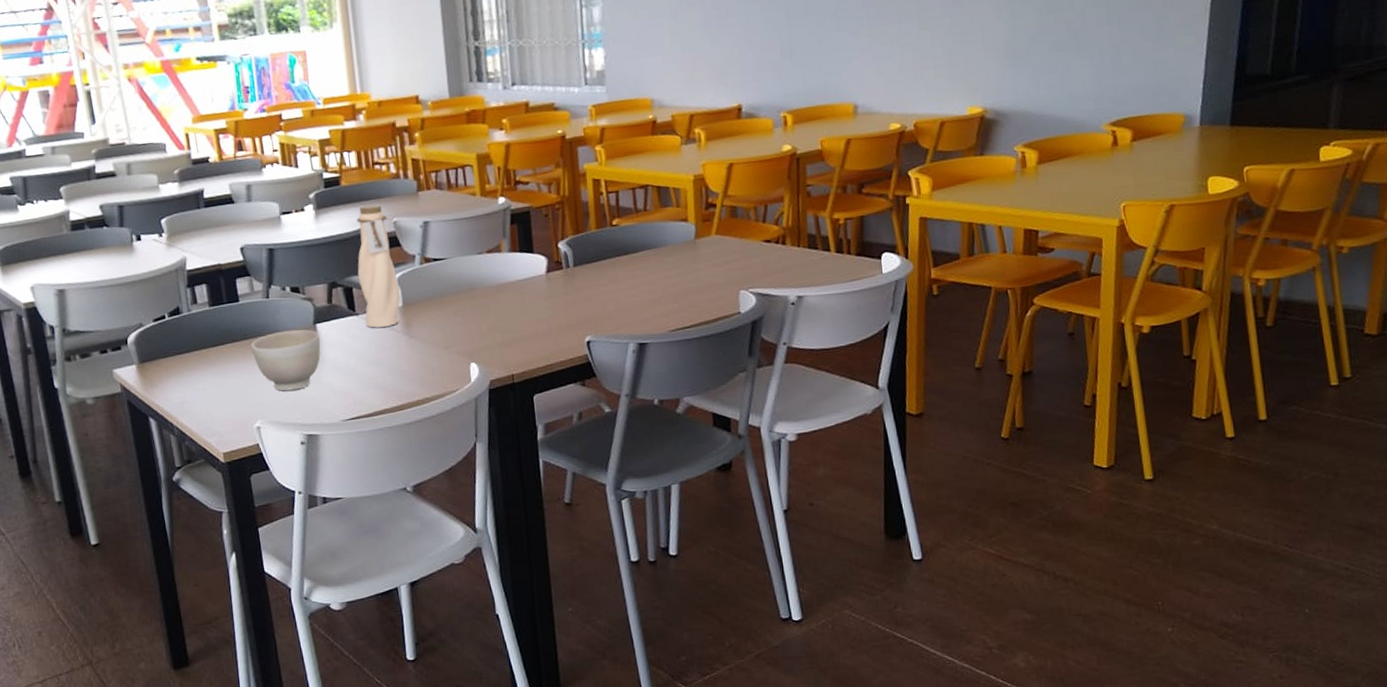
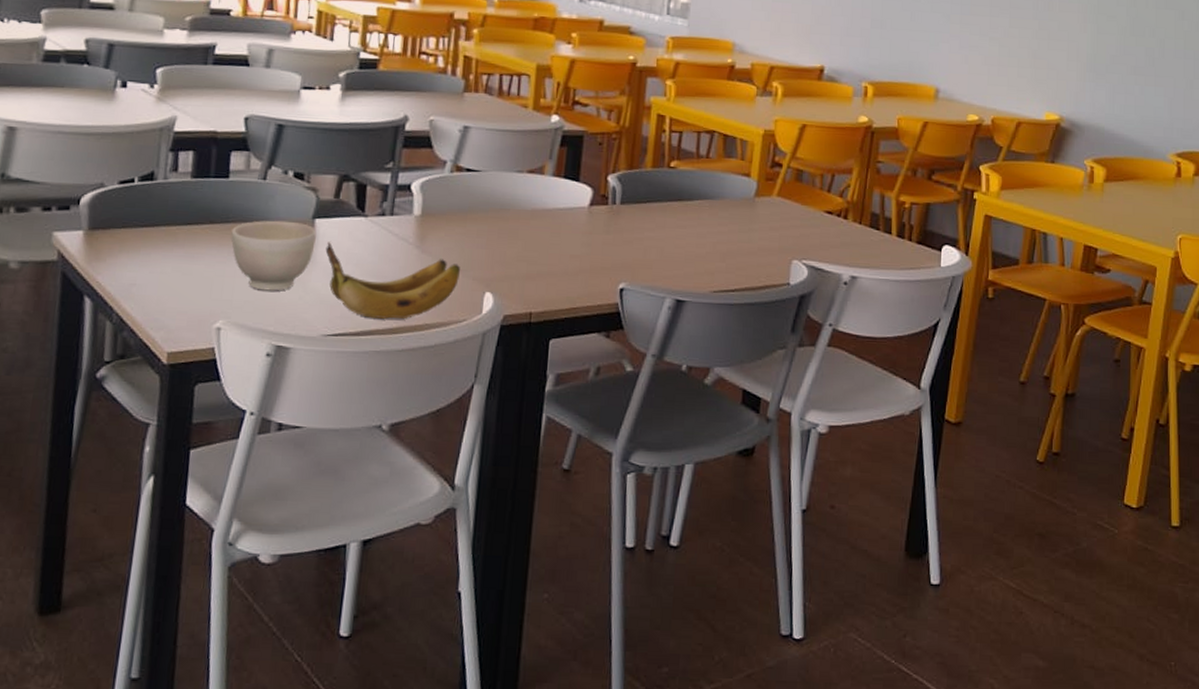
banana: none [329,340,446,401] -> present [325,242,460,320]
water bottle: present [356,204,400,328] -> none [373,96,424,236]

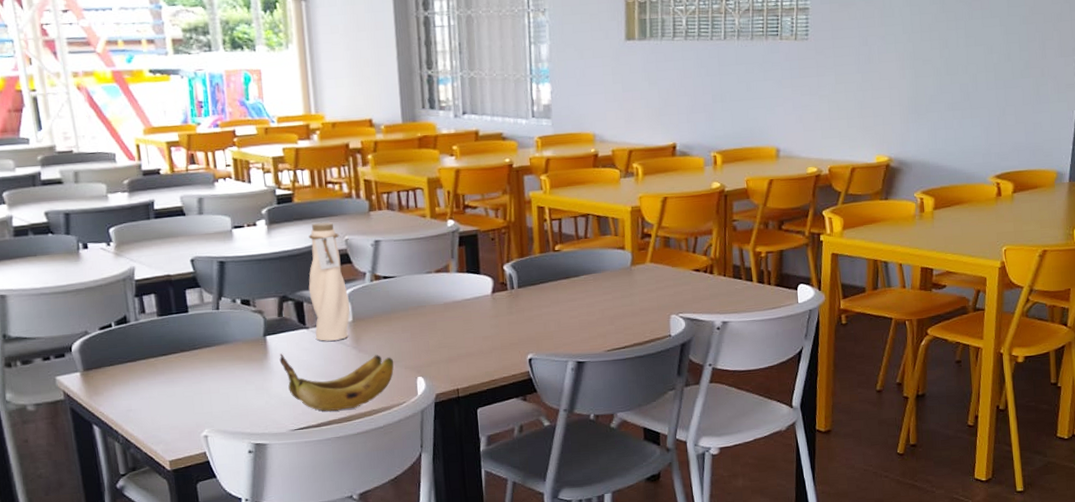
bowl: present [231,220,316,291] -> none [199,341,270,401]
water bottle: none [373,96,424,236] -> present [308,222,350,341]

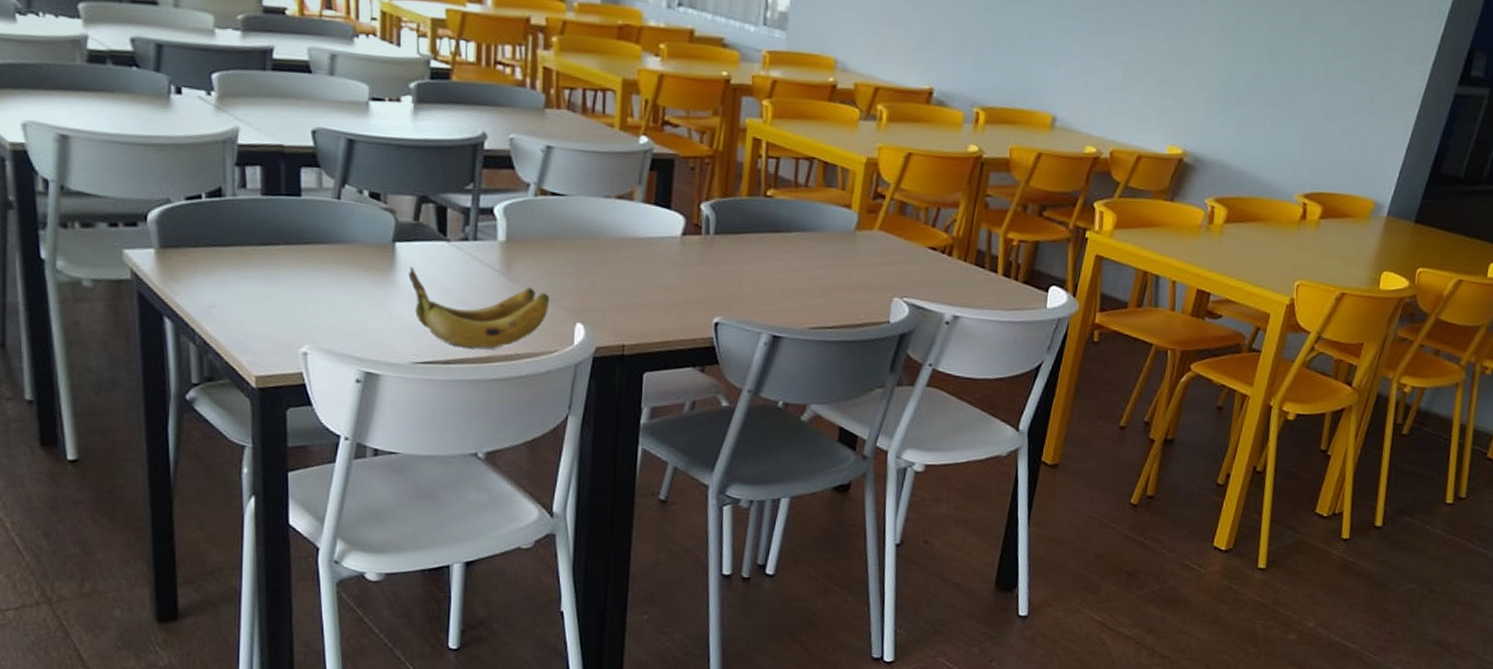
water bottle: present [308,222,350,341] -> none [456,111,505,262]

